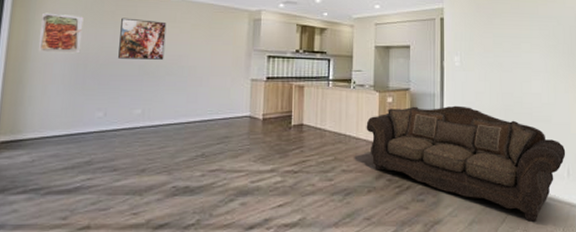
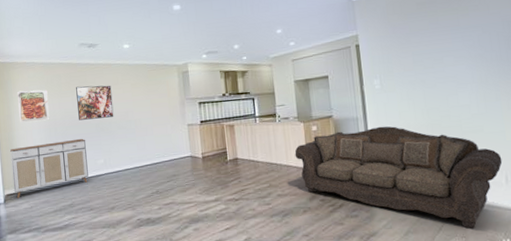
sideboard: none [12,80,123,148] -> present [10,138,89,199]

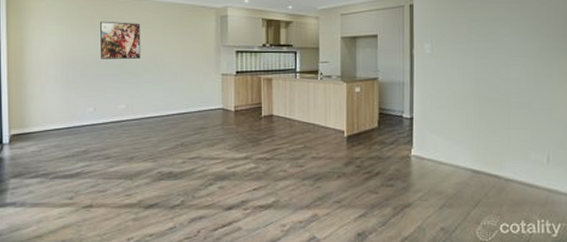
sideboard: present [10,138,89,199] -> none [20,79,108,140]
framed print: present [17,89,50,123] -> none [32,20,68,57]
sofa: present [294,126,503,230] -> none [334,93,546,208]

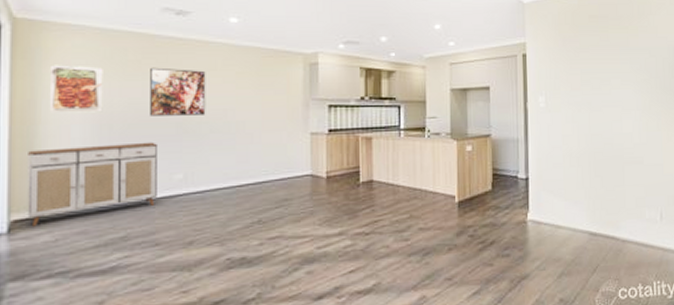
sideboard: none [20,79,108,140] -> present [27,142,159,227]
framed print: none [32,20,68,57] -> present [49,65,103,113]

